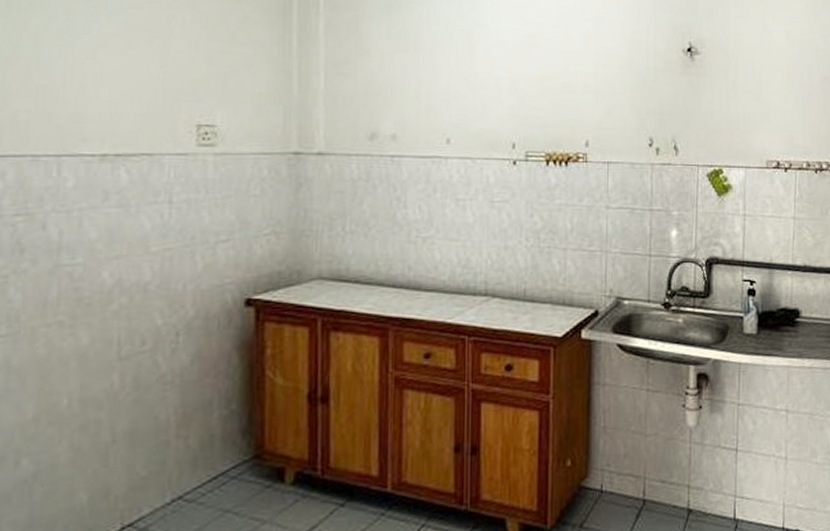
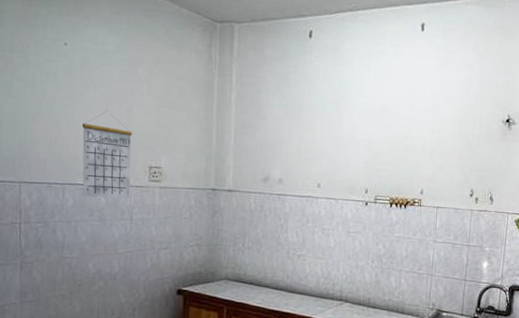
calendar: none [89,48,169,173] -> present [82,111,132,199]

